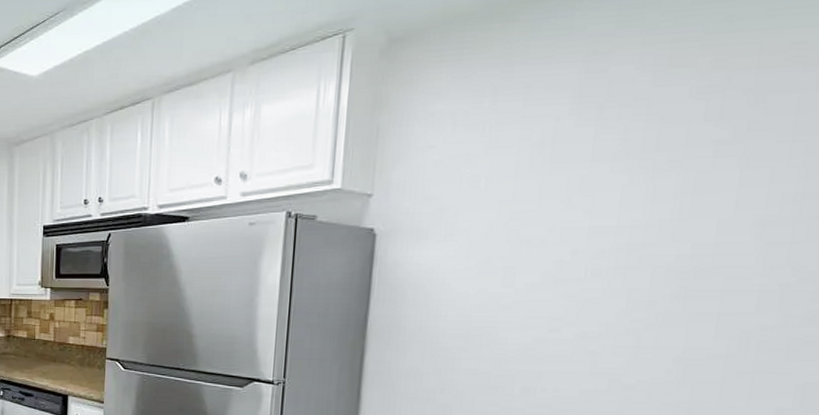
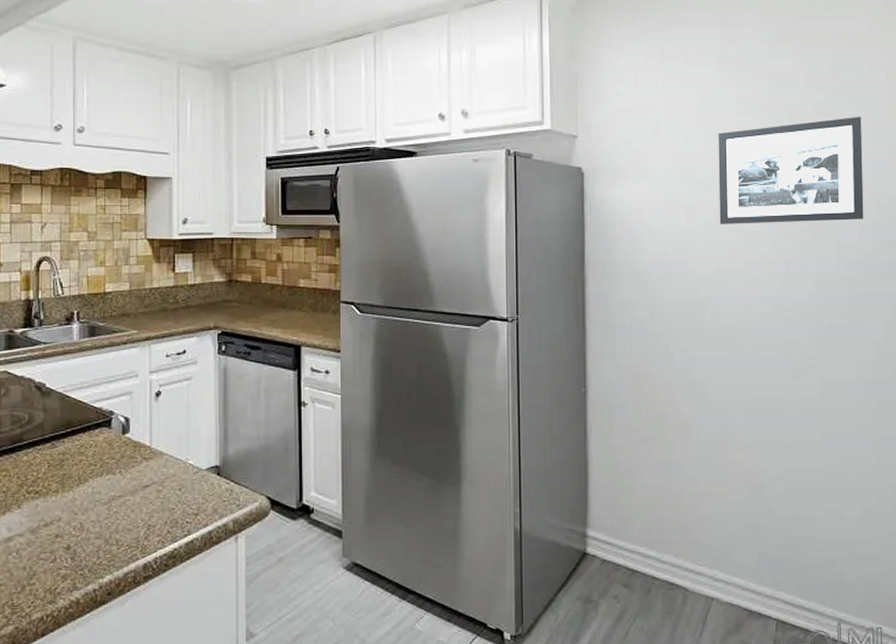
picture frame: none [547,154,791,290] -> present [718,116,864,224]

